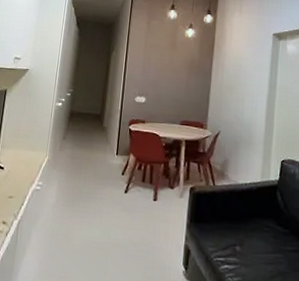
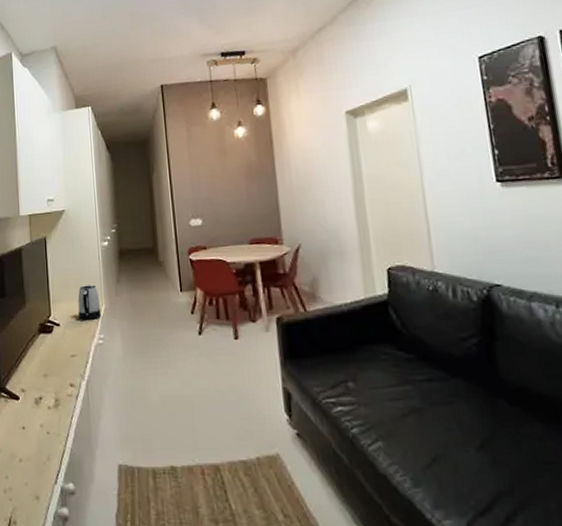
kettle: none [22,137,45,168] -> present [77,285,101,320]

